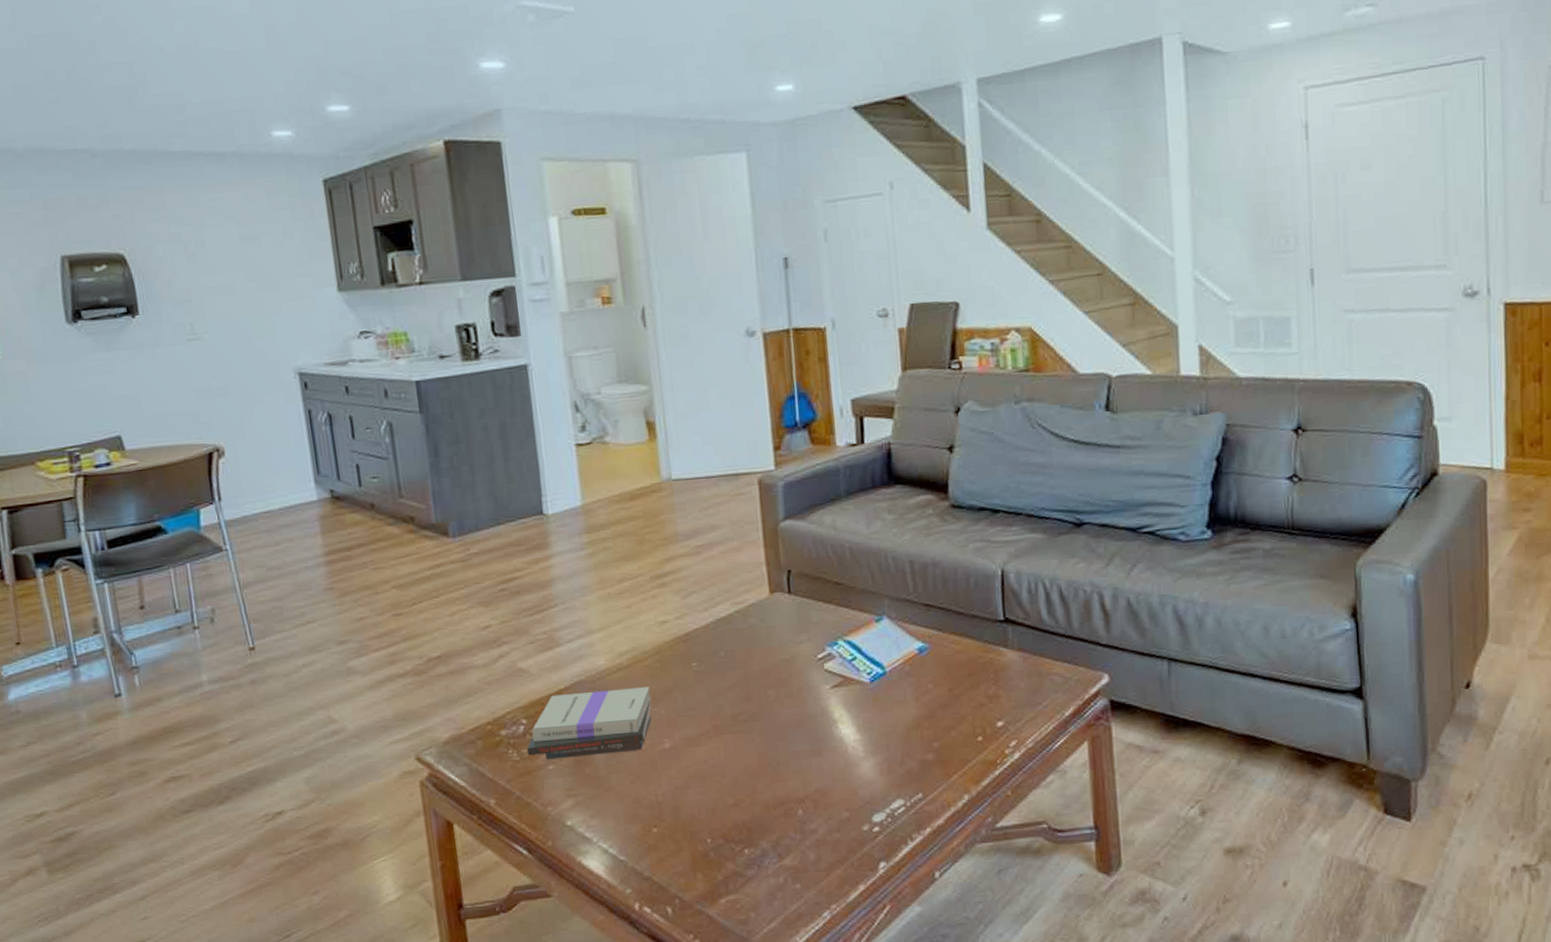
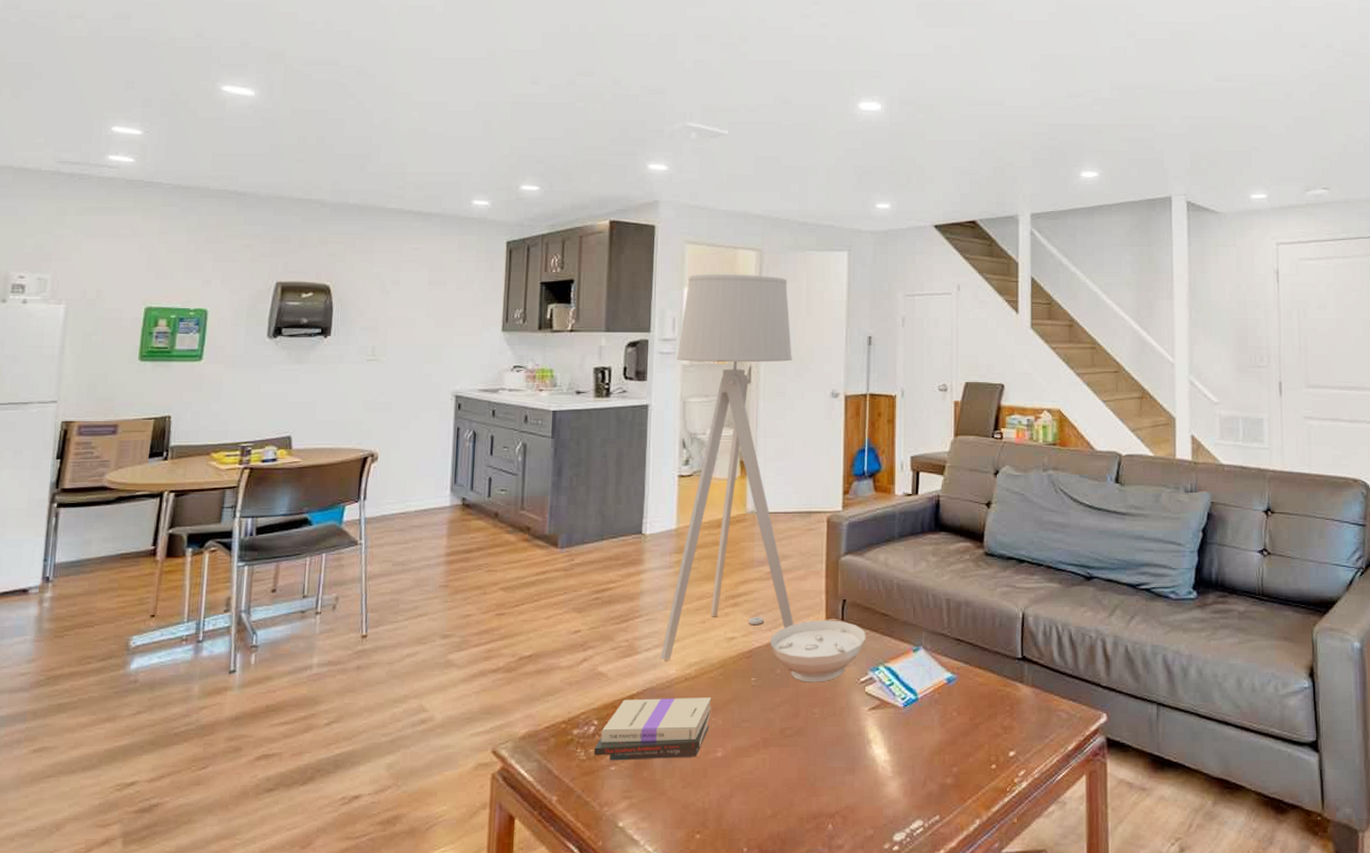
floor lamp: none [552,192,734,652] -> present [660,274,794,661]
decorative bowl: none [708,594,819,664] -> present [770,620,866,683]

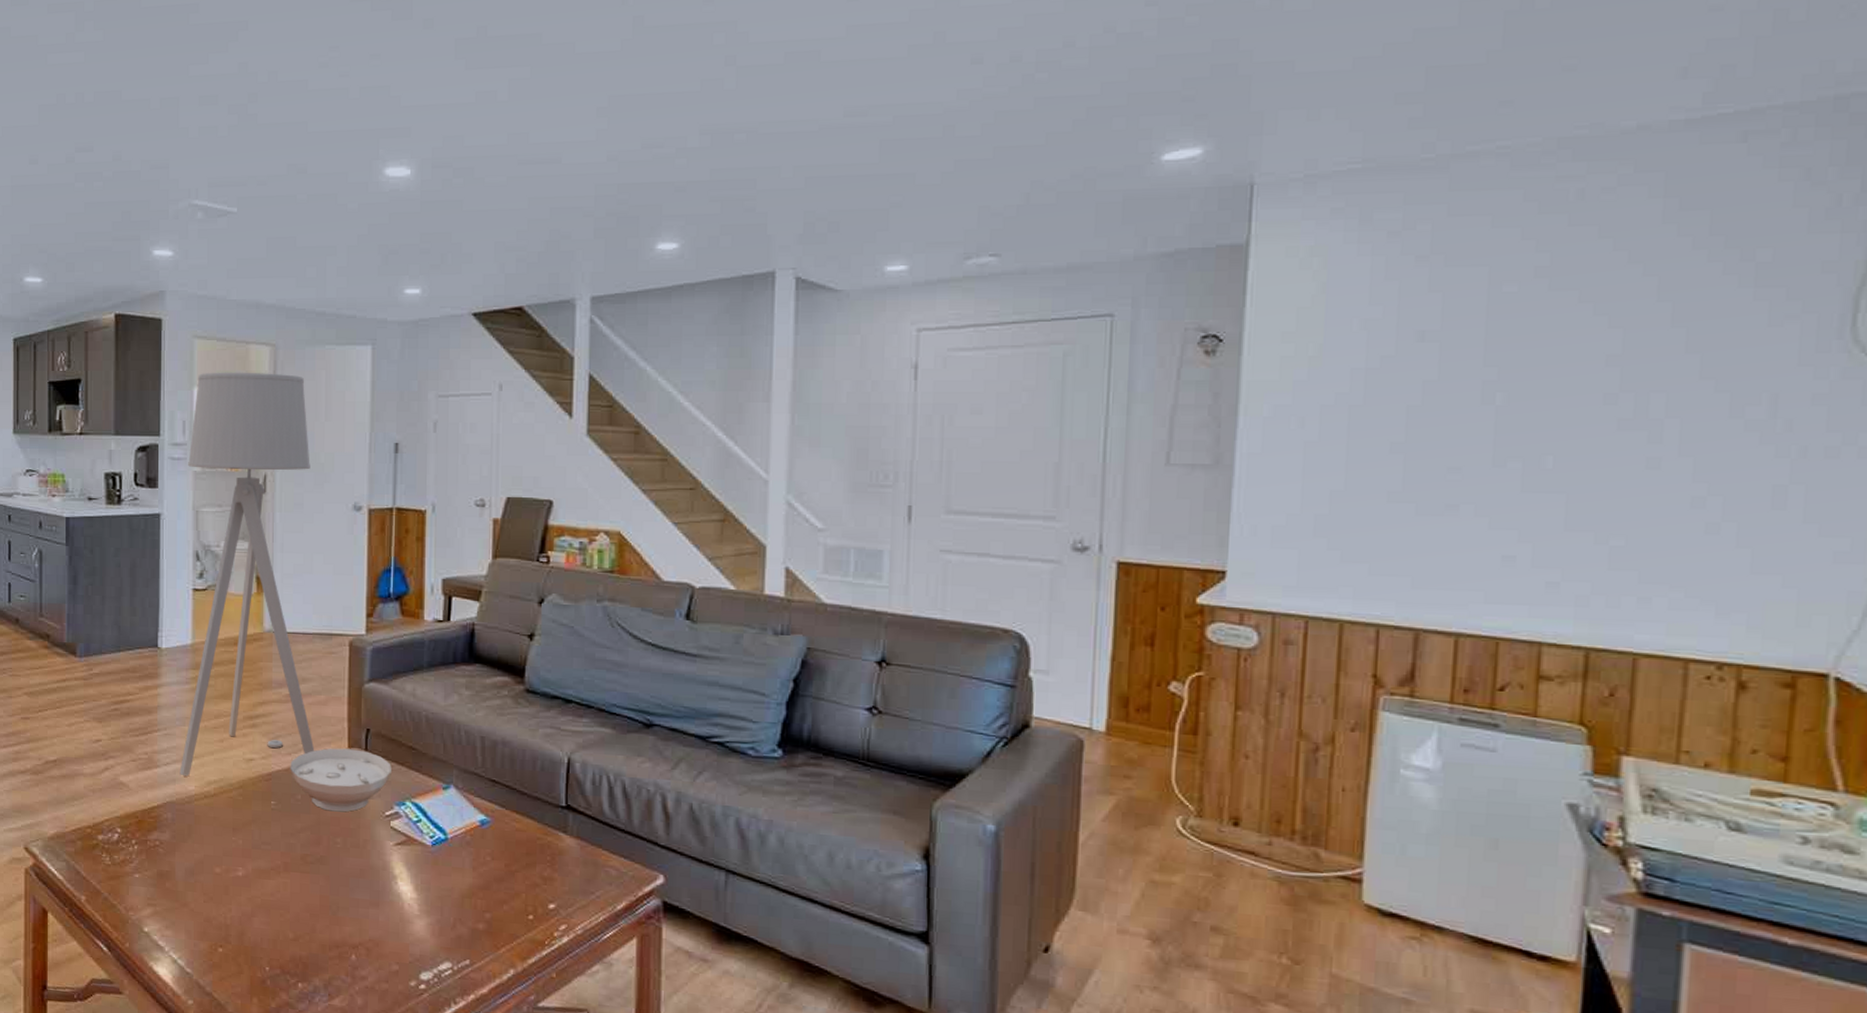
books: present [594,697,712,761] -> none [119,811,231,874]

